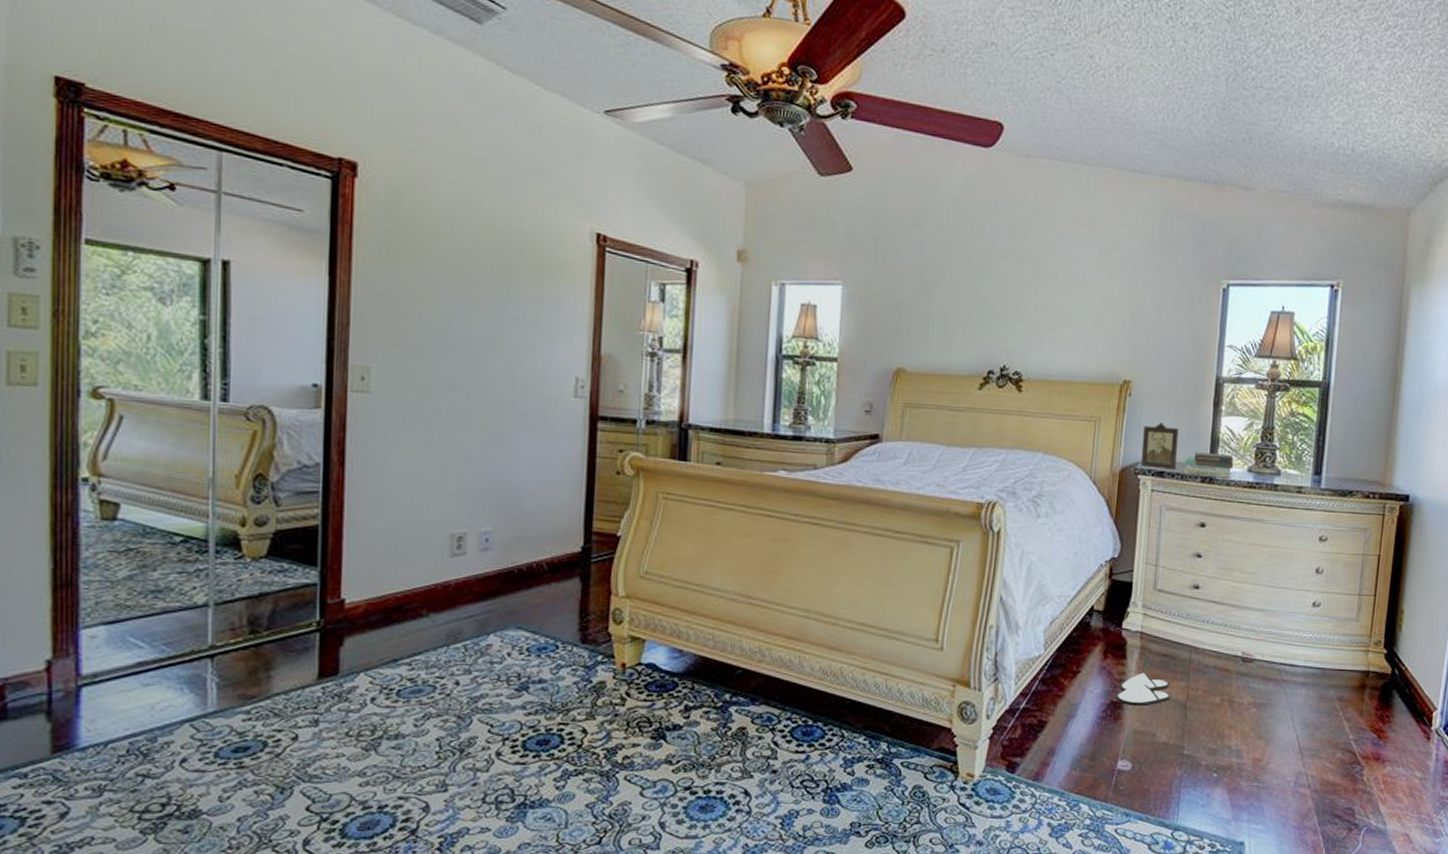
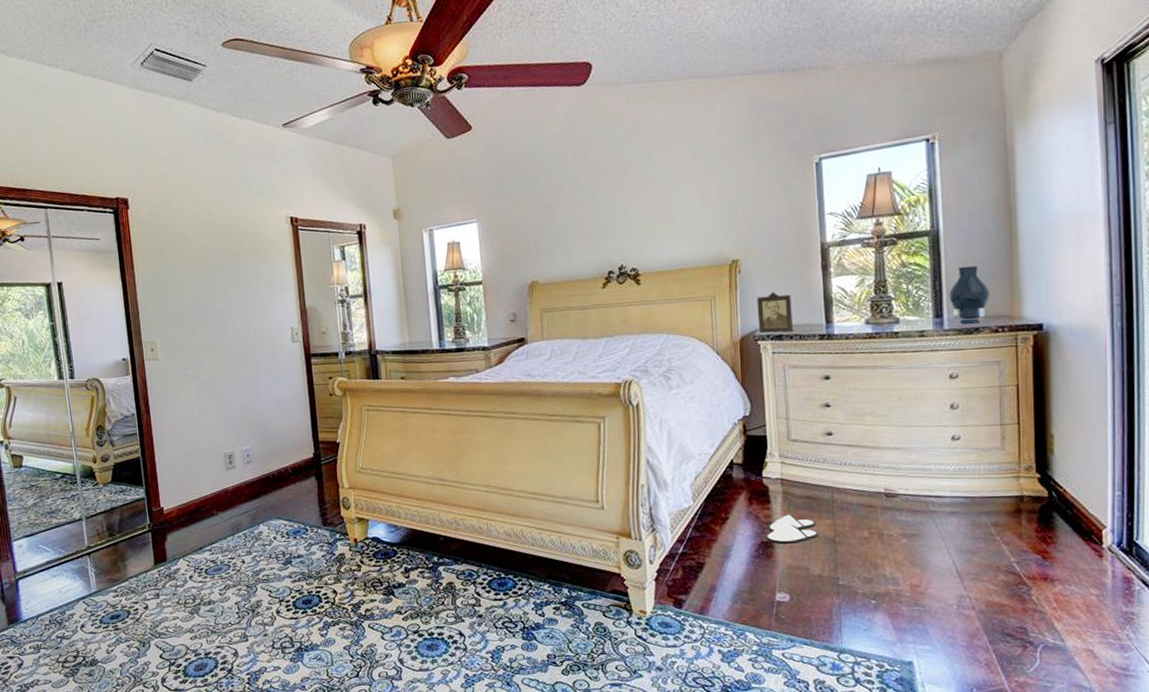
books: present [1182,452,1234,478] -> none [799,311,850,335]
vase: none [1329,424,1368,487] -> present [948,265,990,325]

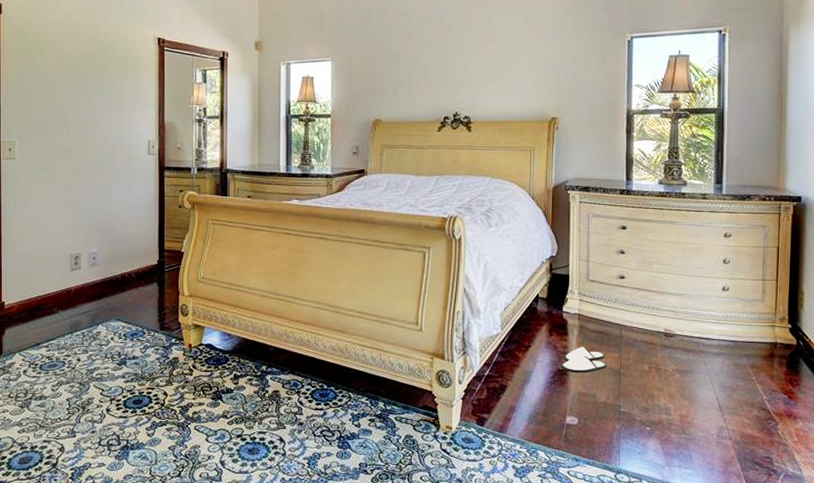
photo frame: present [756,292,793,334] -> none [569,149,599,185]
vase: present [948,265,990,325] -> none [728,142,761,192]

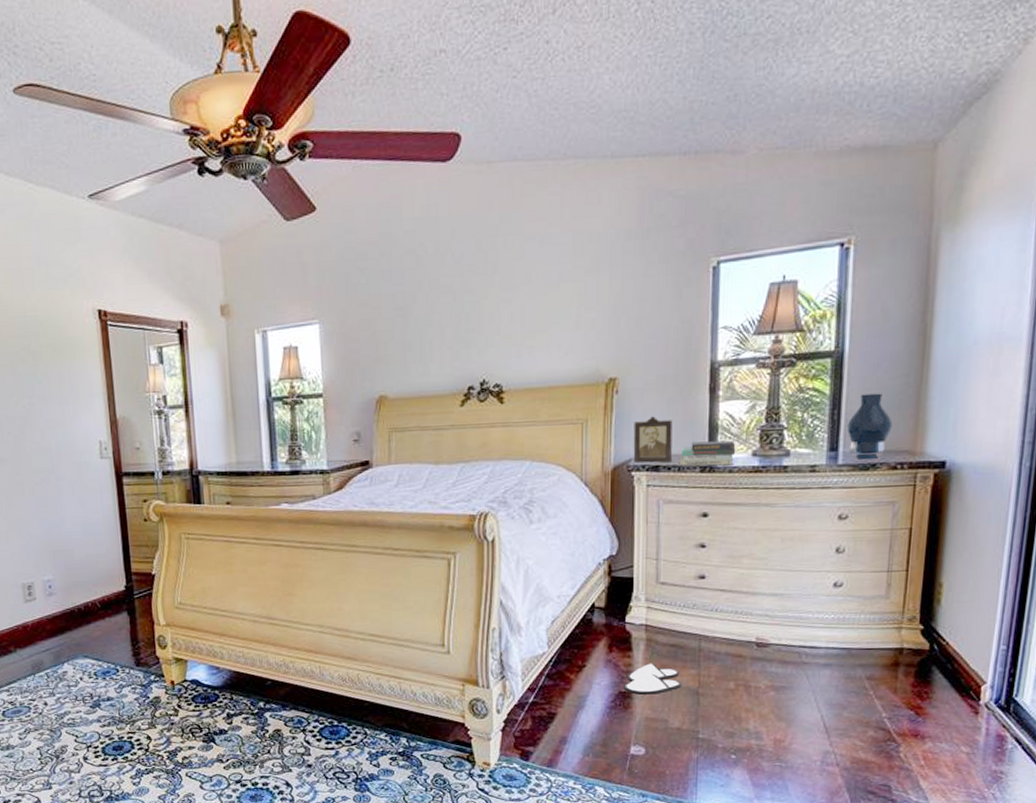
photo frame: none [569,149,599,185] -> present [633,416,673,464]
books: none [604,170,647,190] -> present [679,440,736,467]
vase: none [728,142,761,192] -> present [846,393,893,460]

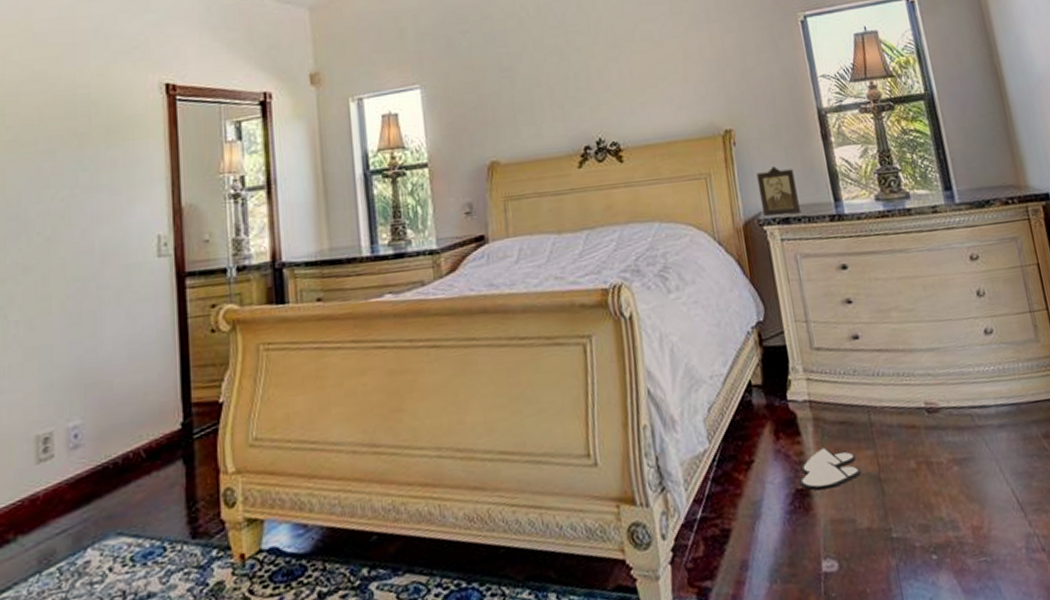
books: present [679,440,736,467] -> none [807,186,860,216]
vase: present [846,393,893,460] -> none [953,131,994,197]

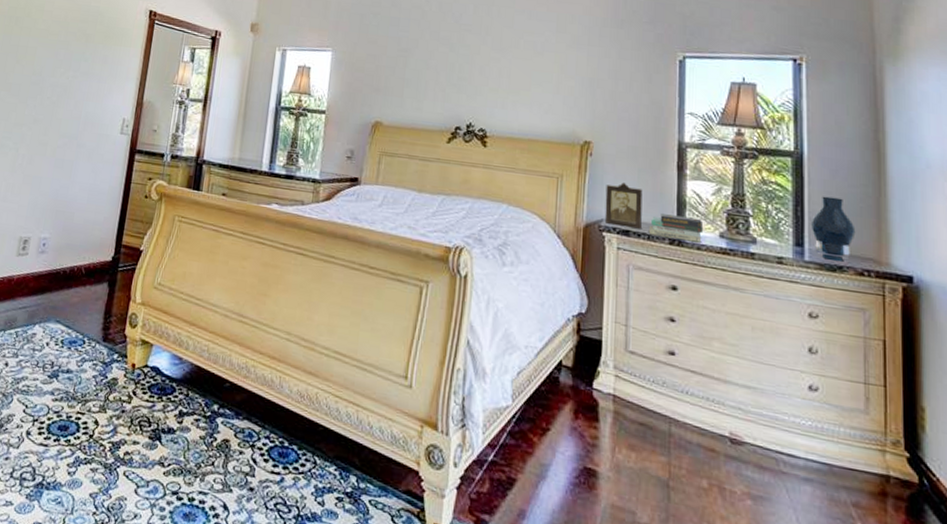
slippers: present [799,447,862,491] -> none [588,439,651,478]
books: none [807,186,860,216] -> present [648,213,704,243]
vase: none [953,131,994,197] -> present [810,196,856,262]

